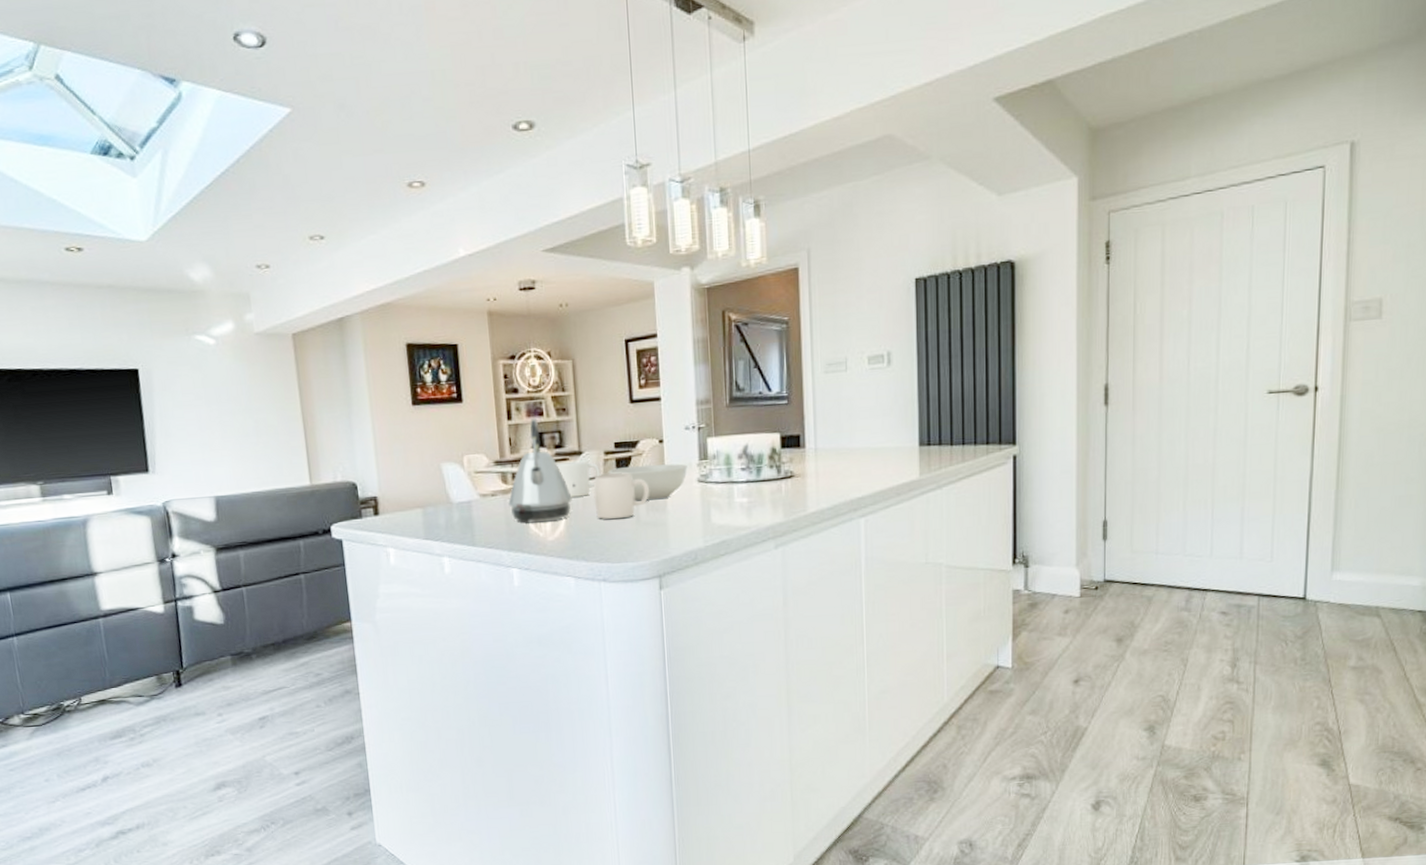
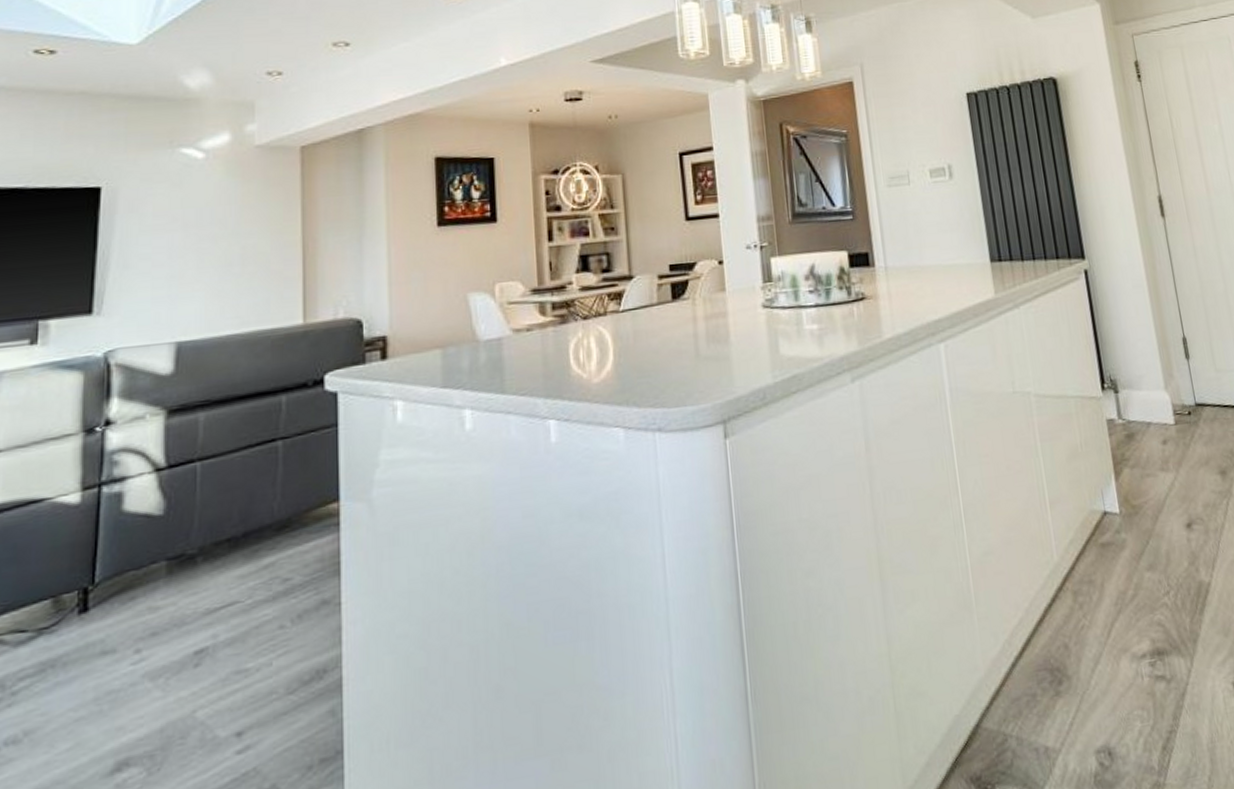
kettle: present [508,418,572,523] -> none [546,239,622,362]
mug: present [557,460,601,497] -> none [604,286,655,330]
mug: present [593,473,649,520] -> none [646,299,709,355]
bowl: present [607,463,688,501] -> none [662,287,751,332]

